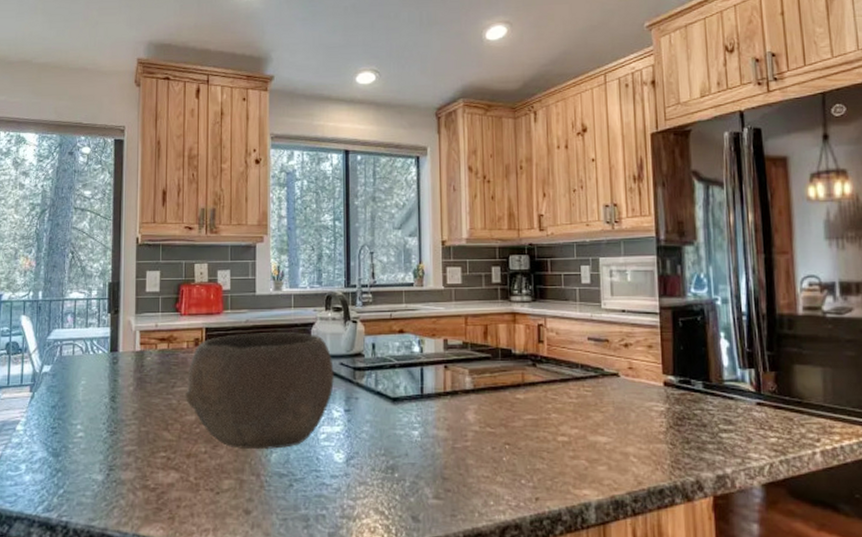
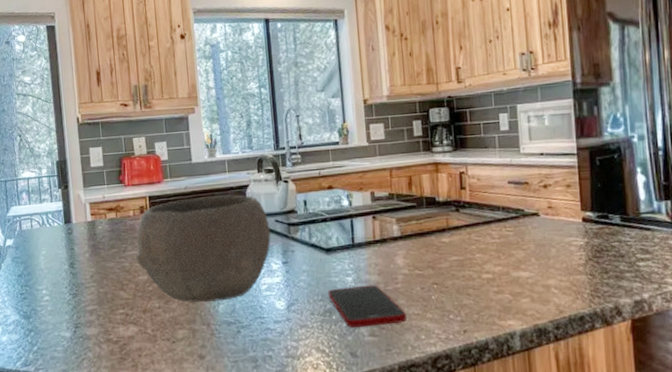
cell phone: none [391,441,476,489] -> present [328,285,407,328]

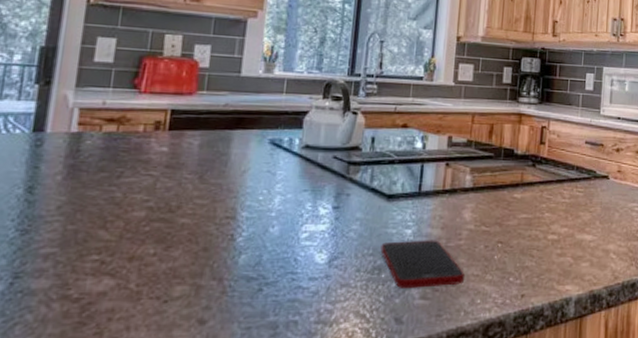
bowl: present [135,195,271,302] -> none [133,118,326,250]

